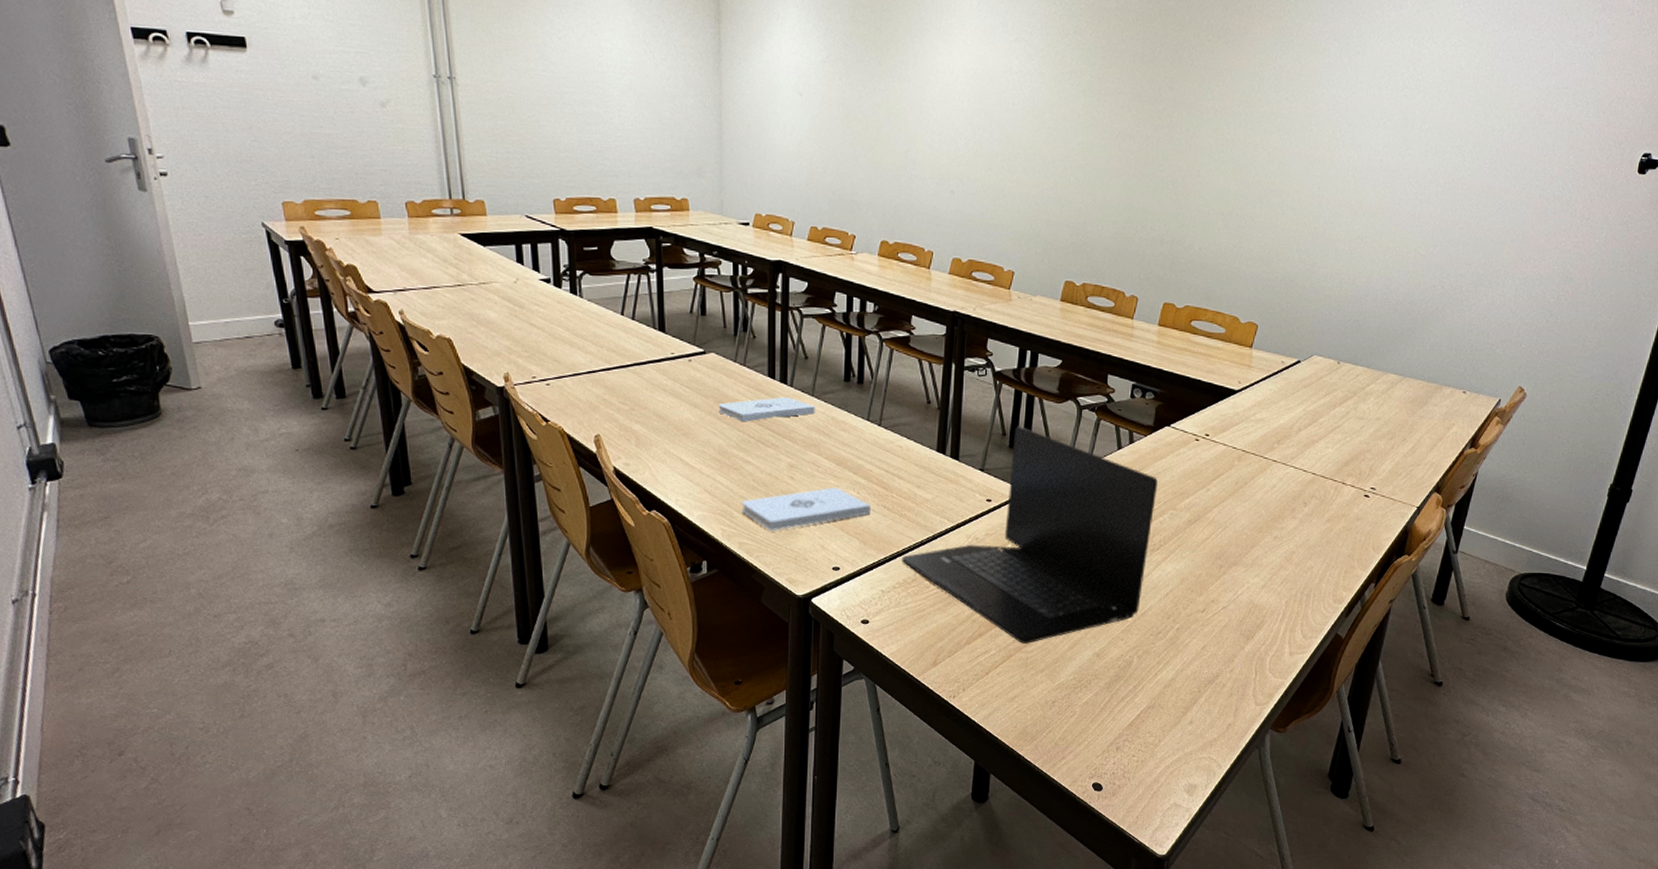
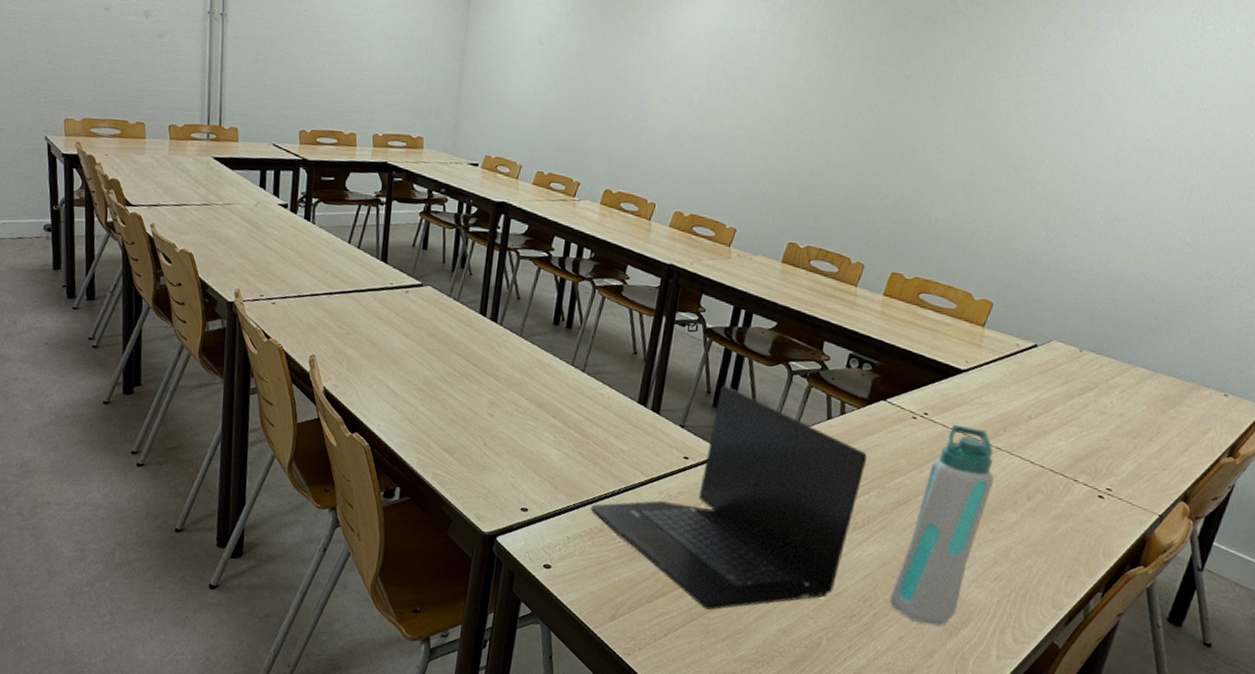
notepad: present [718,397,815,422] -> none [428,334,522,356]
notepad: present [741,488,871,532] -> none [439,428,566,466]
water bottle: none [1190,442,1273,632] -> present [889,424,994,626]

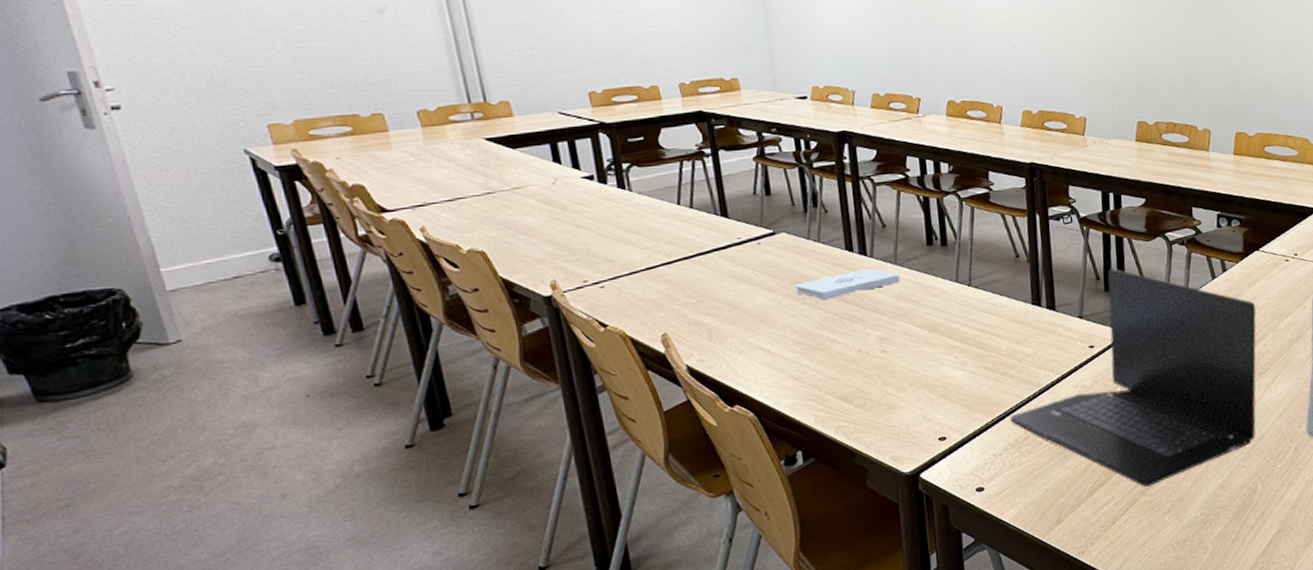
notepad: none [428,334,522,356] -> present [795,268,900,300]

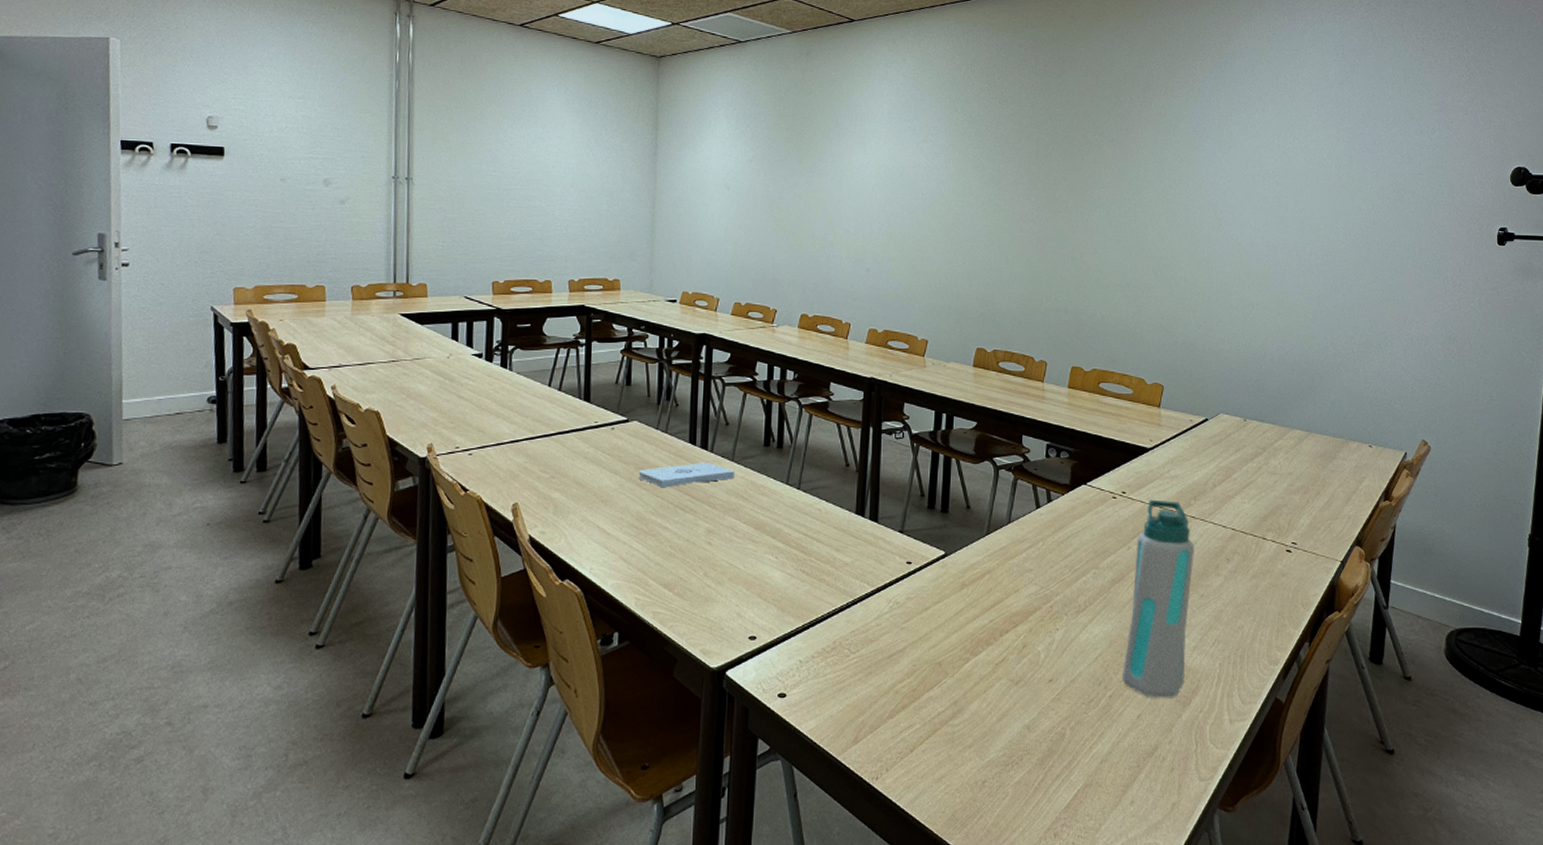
laptop: present [1010,269,1257,487] -> none [820,487,1079,716]

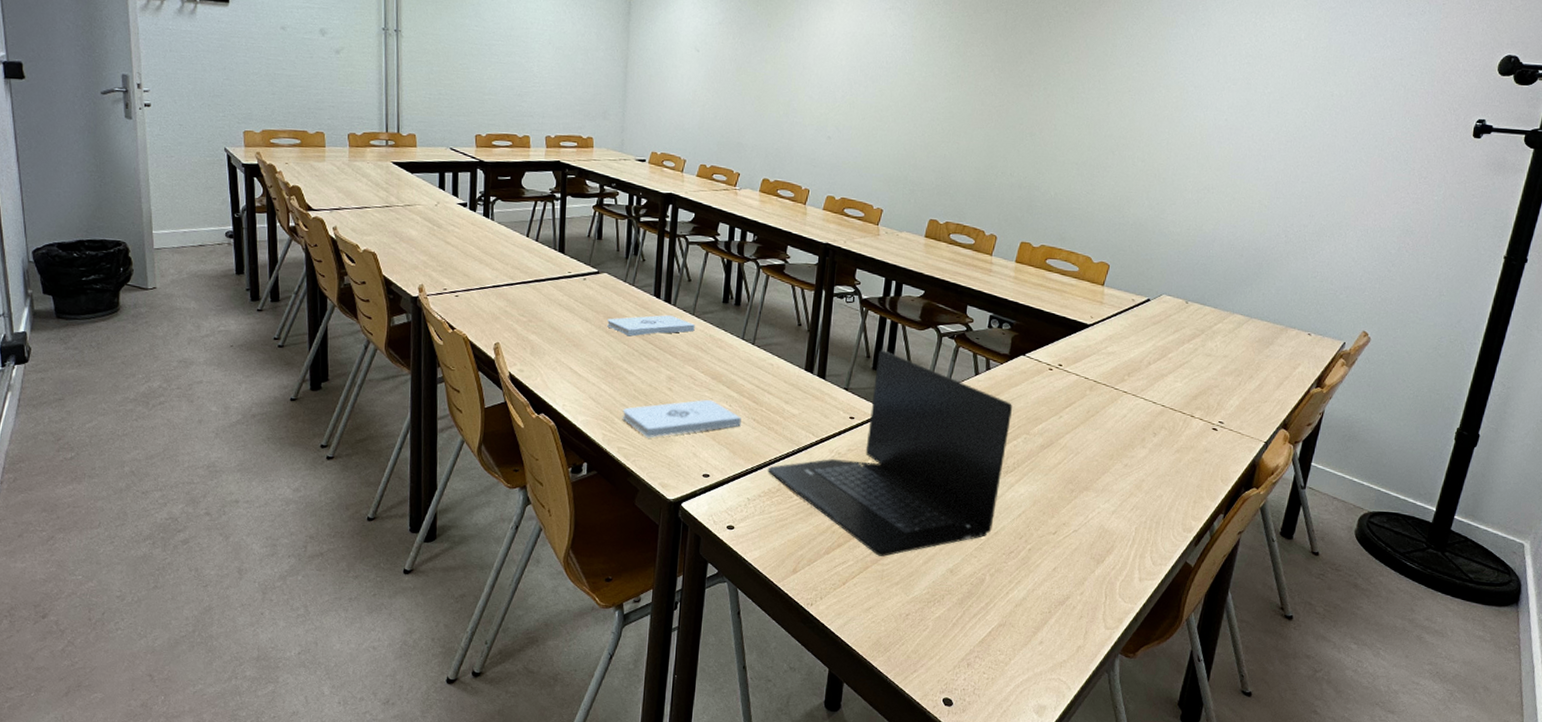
notepad: none [657,553,789,600] -> present [622,400,741,438]
laptop: none [820,487,1079,716] -> present [767,350,1013,557]
water bottle: present [1121,499,1194,698] -> none [1042,373,1123,555]

